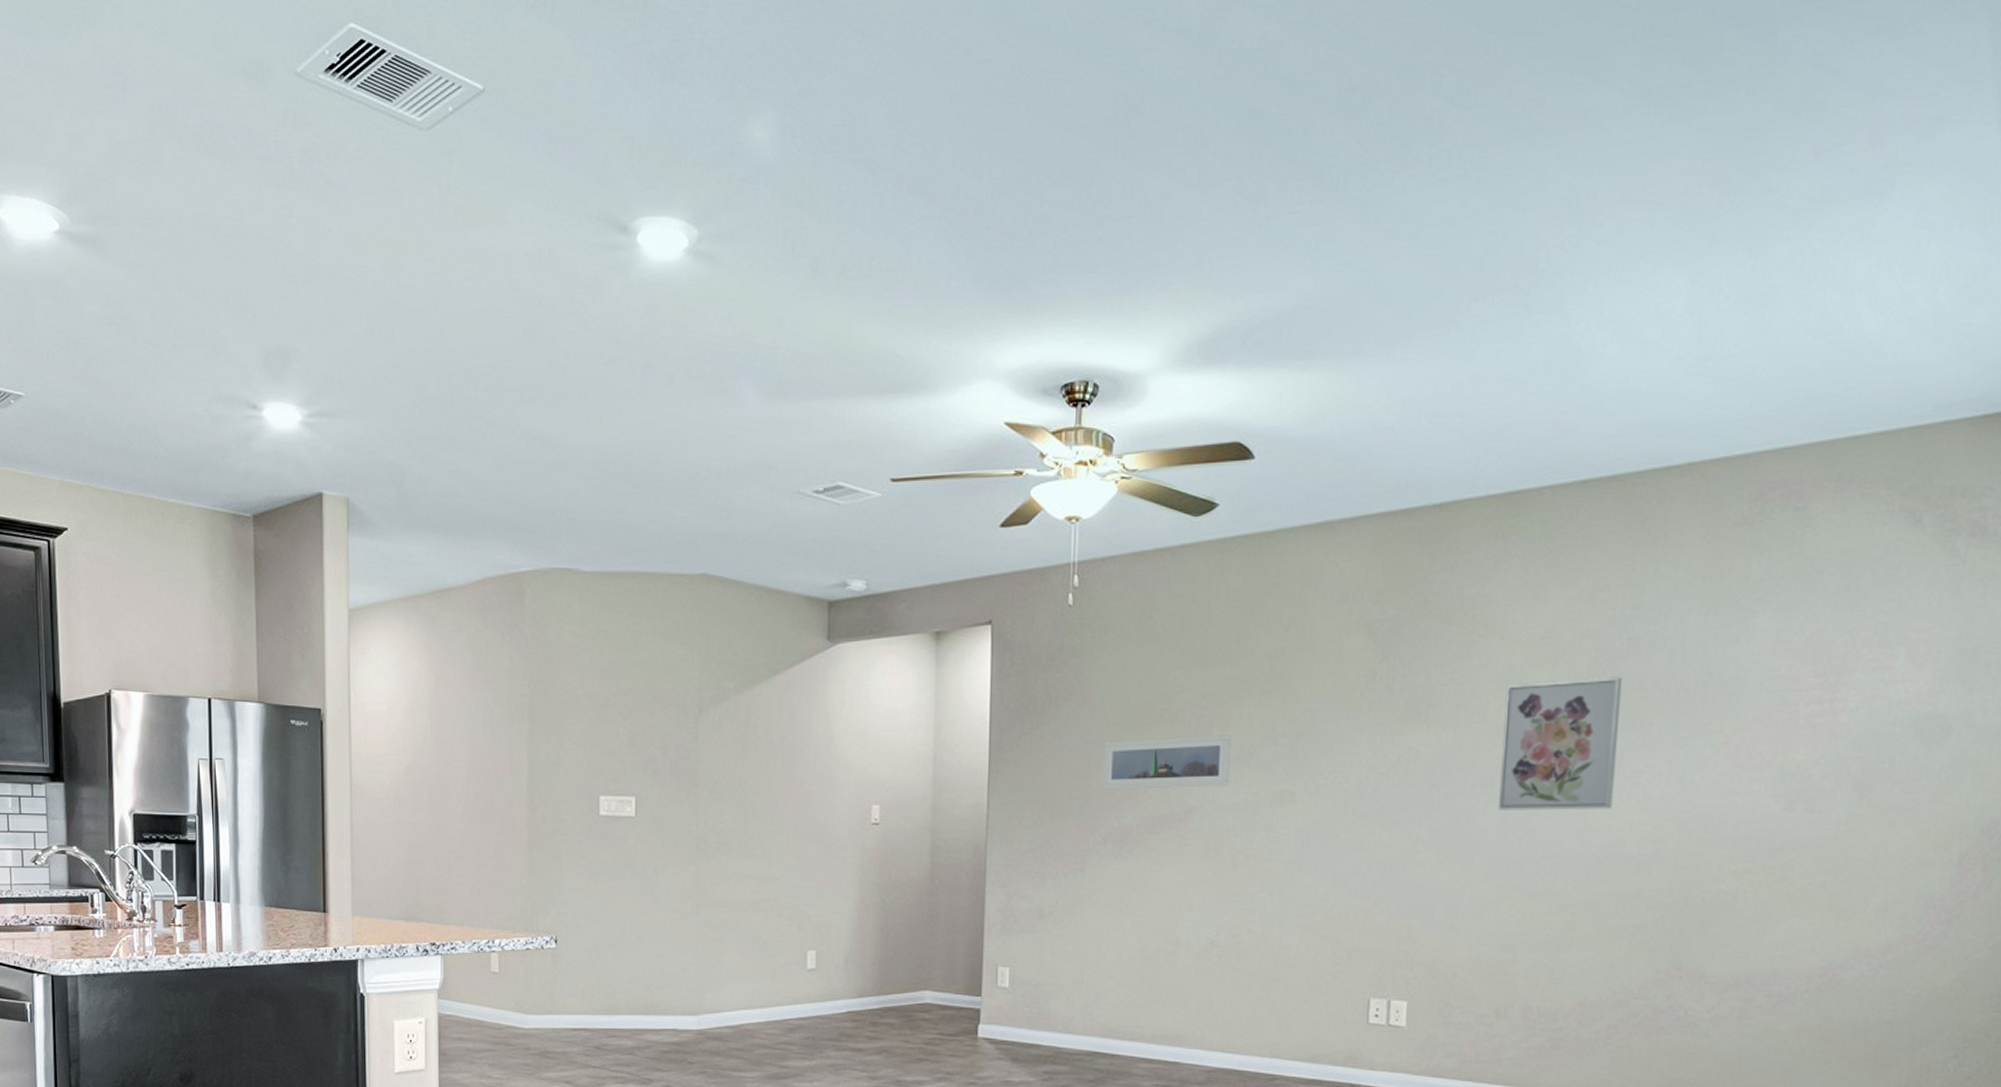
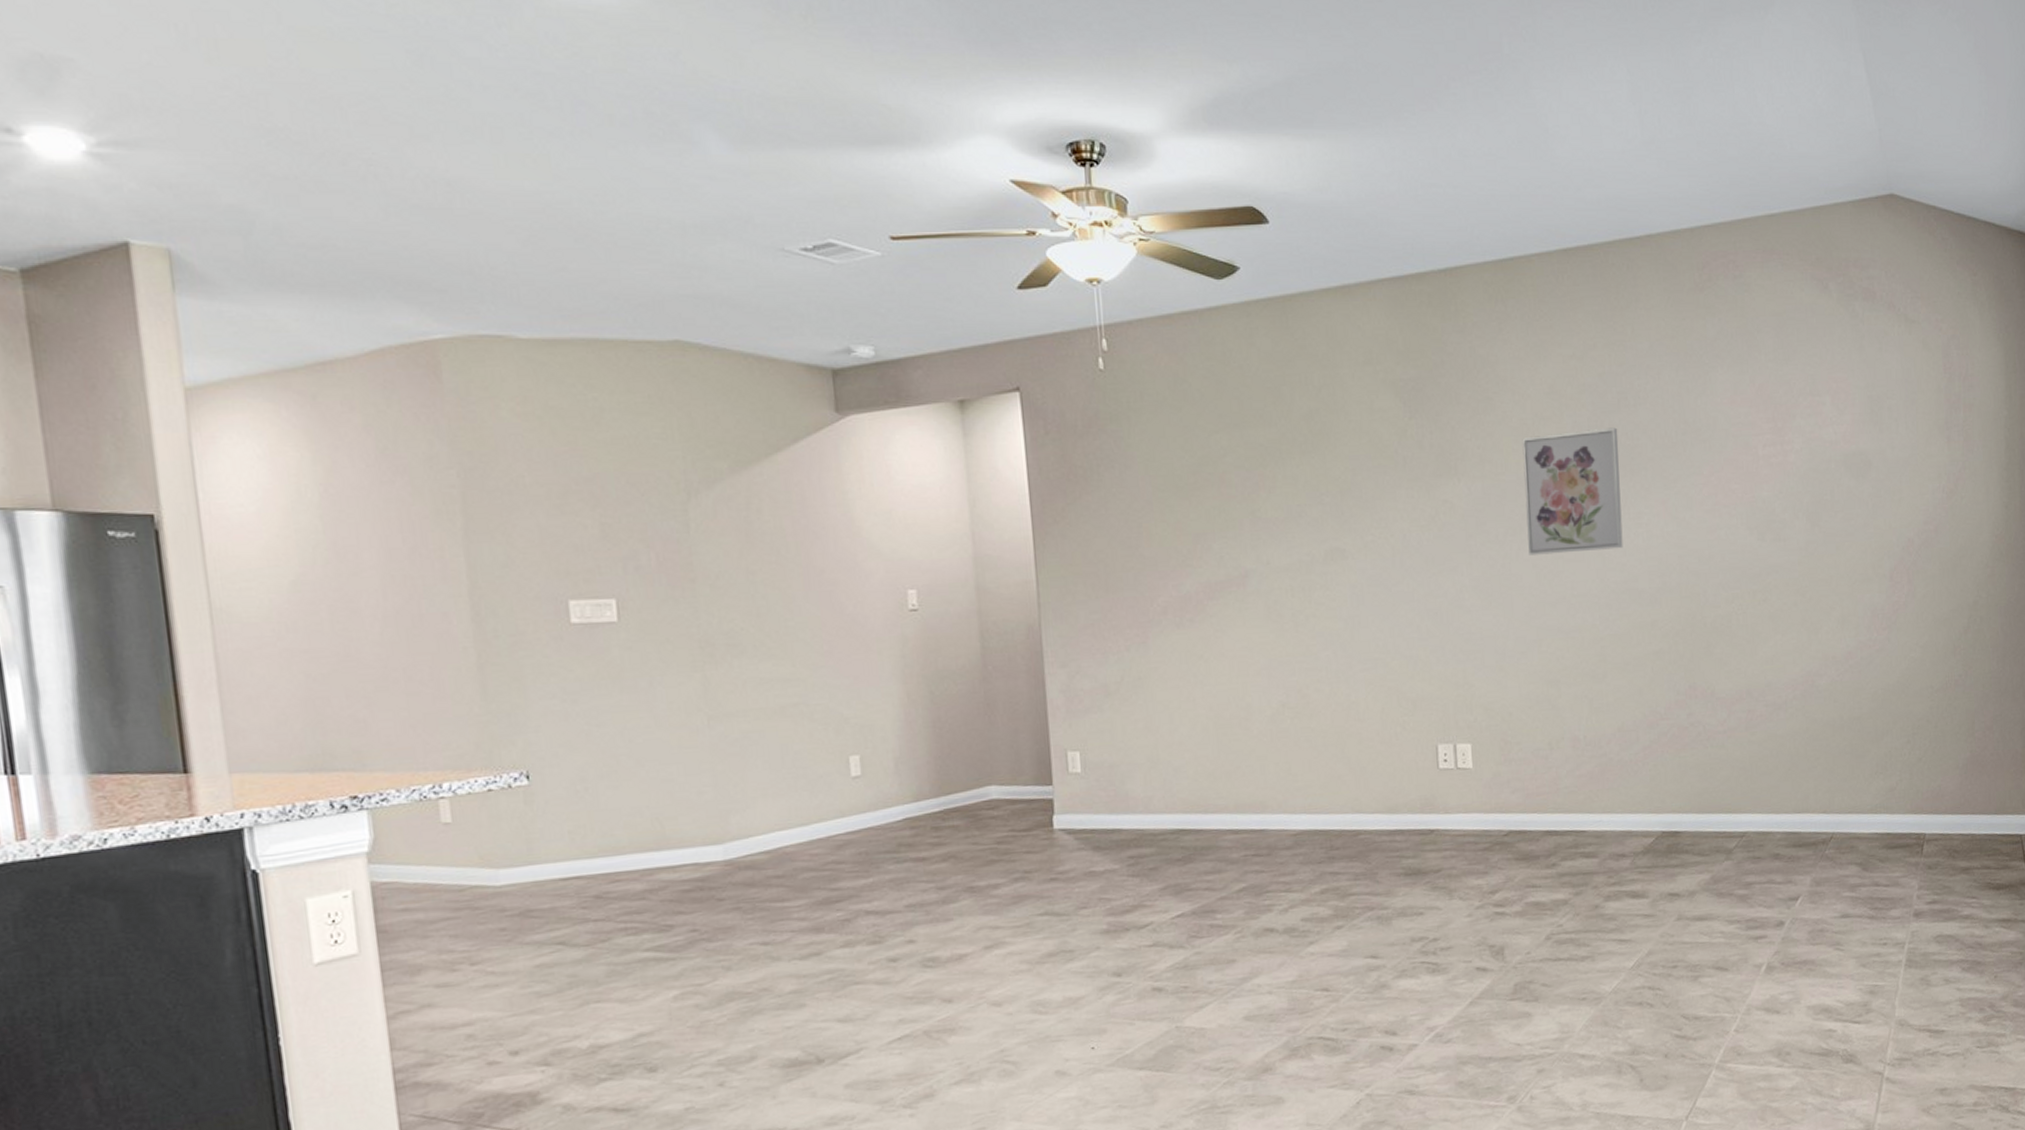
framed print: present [1102,735,1231,789] -> none [1153,496,1282,558]

